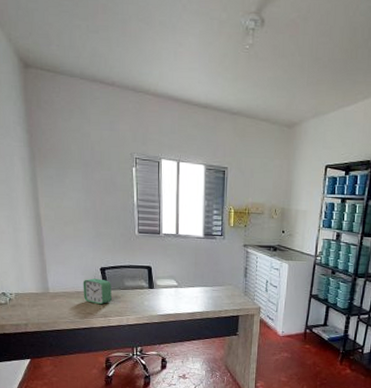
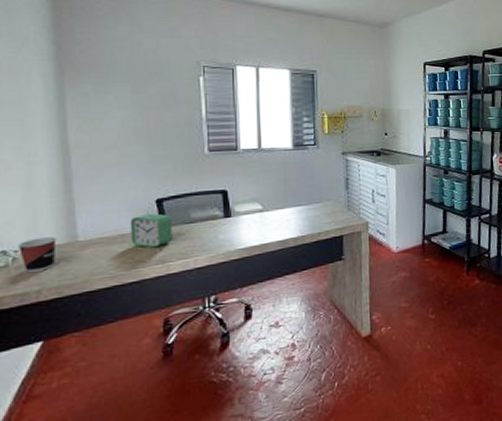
cup: none [12,286,36,311] -> present [17,236,57,274]

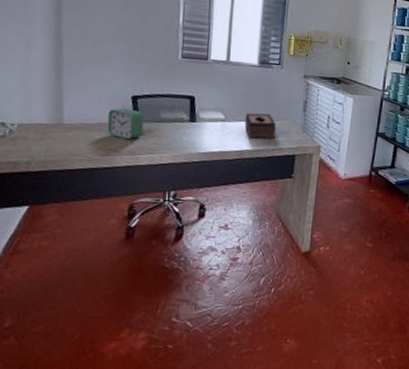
cup: present [17,236,57,274] -> none [14,115,46,146]
tissue box: none [284,197,320,225] -> present [244,113,277,139]

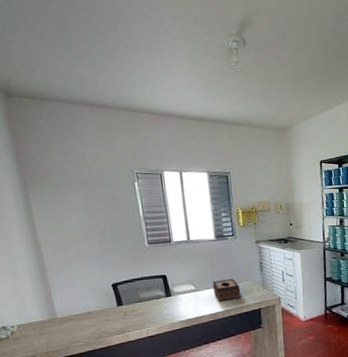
alarm clock: present [107,108,144,140] -> none [94,295,128,322]

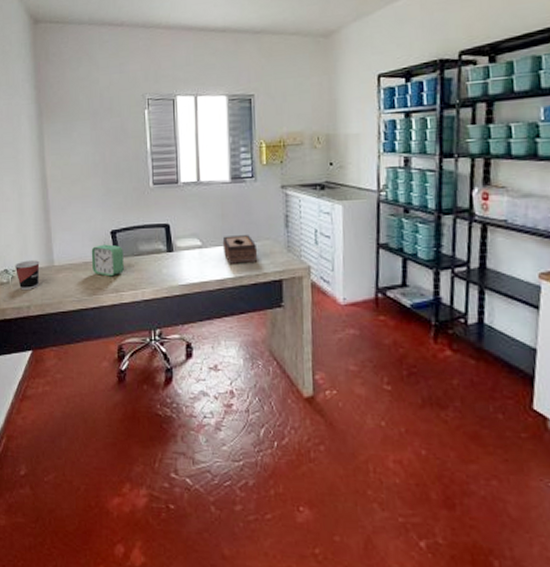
cup: none [13,315,43,343] -> present [14,260,40,291]
alarm clock: none [94,295,128,322] -> present [91,244,124,277]

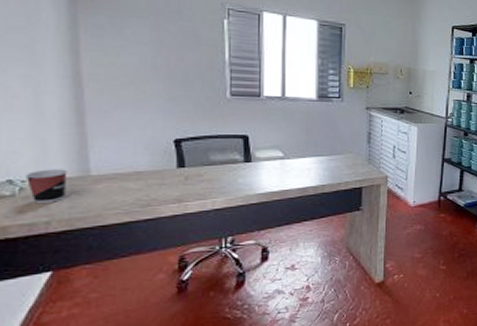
alarm clock: present [91,244,124,277] -> none [146,153,190,187]
tissue box: present [222,235,258,264] -> none [306,149,341,174]

